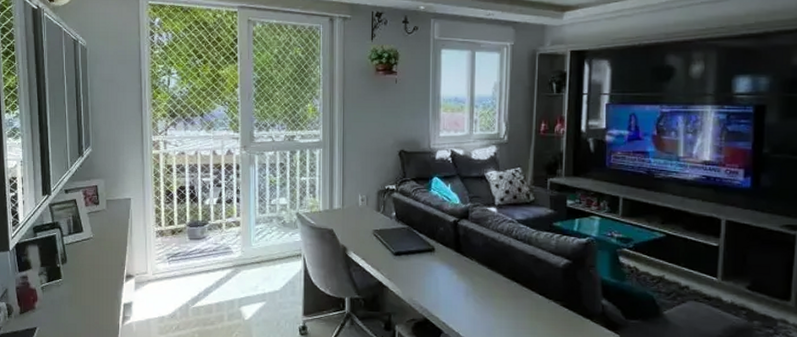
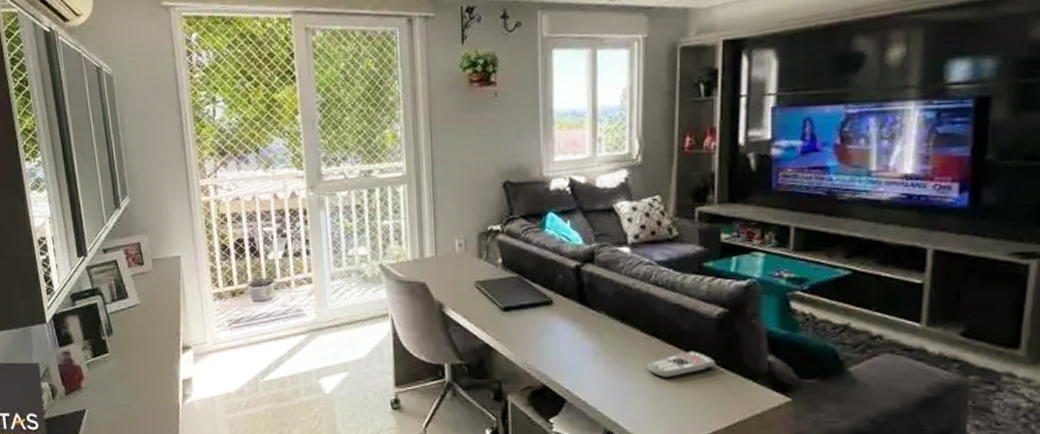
remote control: none [507,293,562,316] -> present [647,350,717,379]

